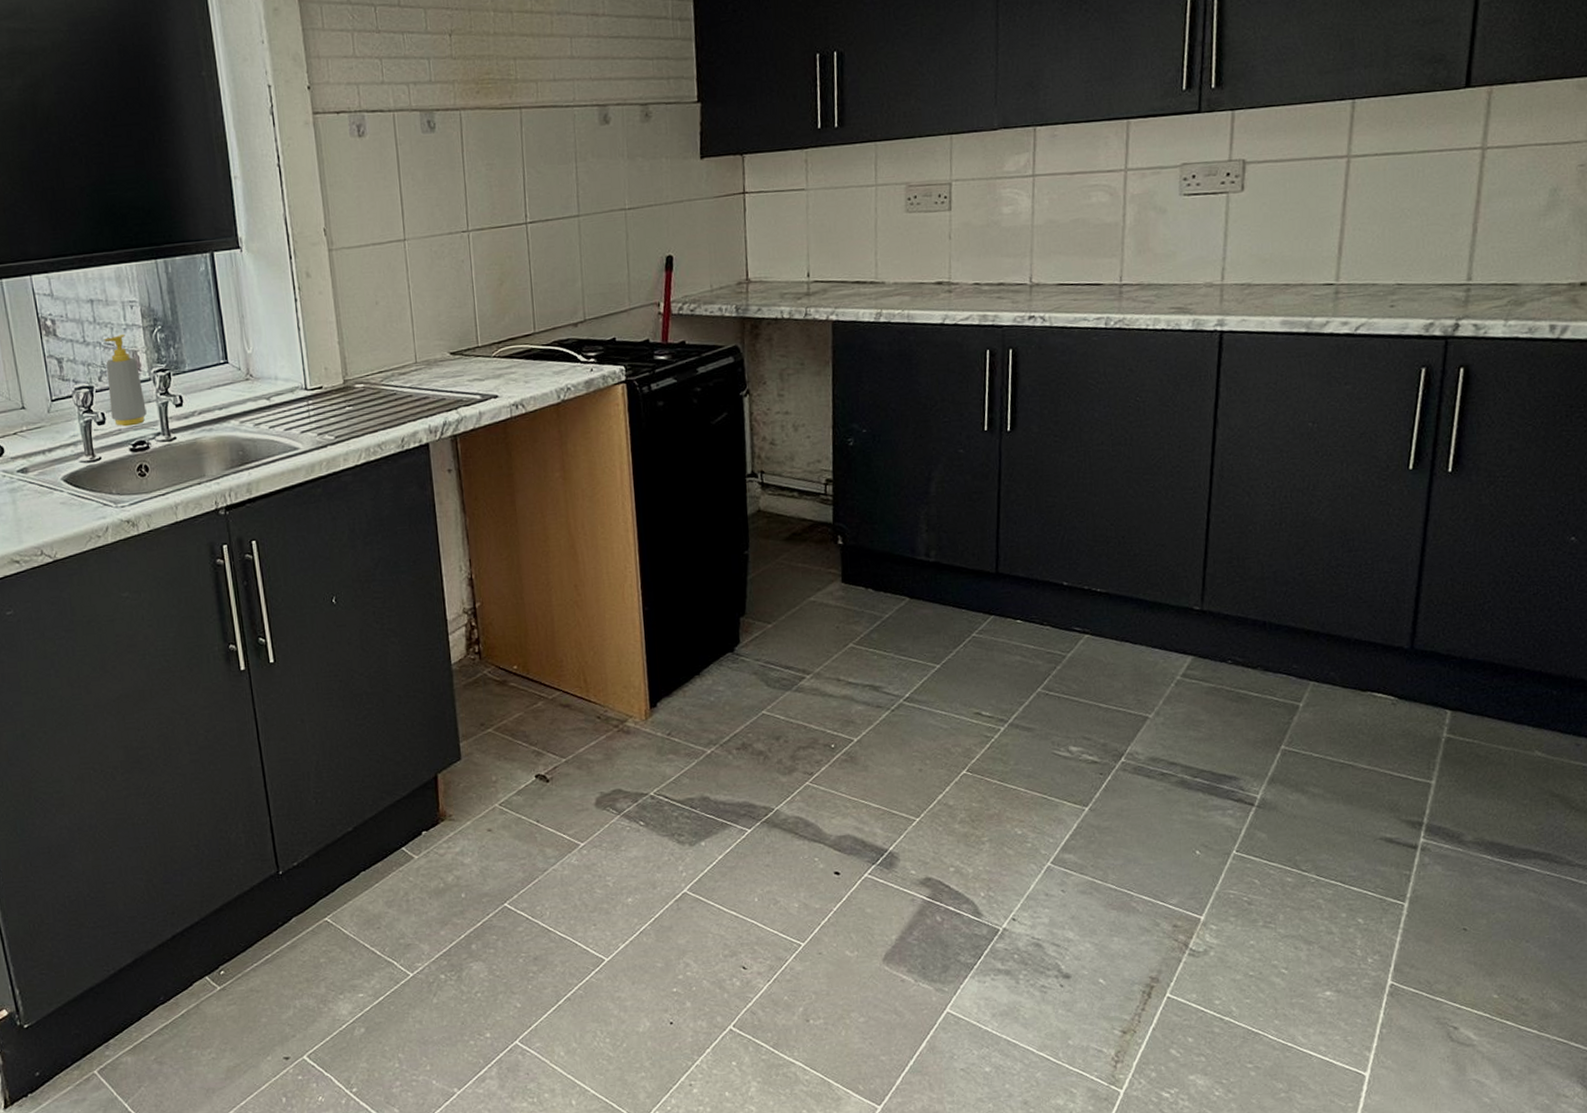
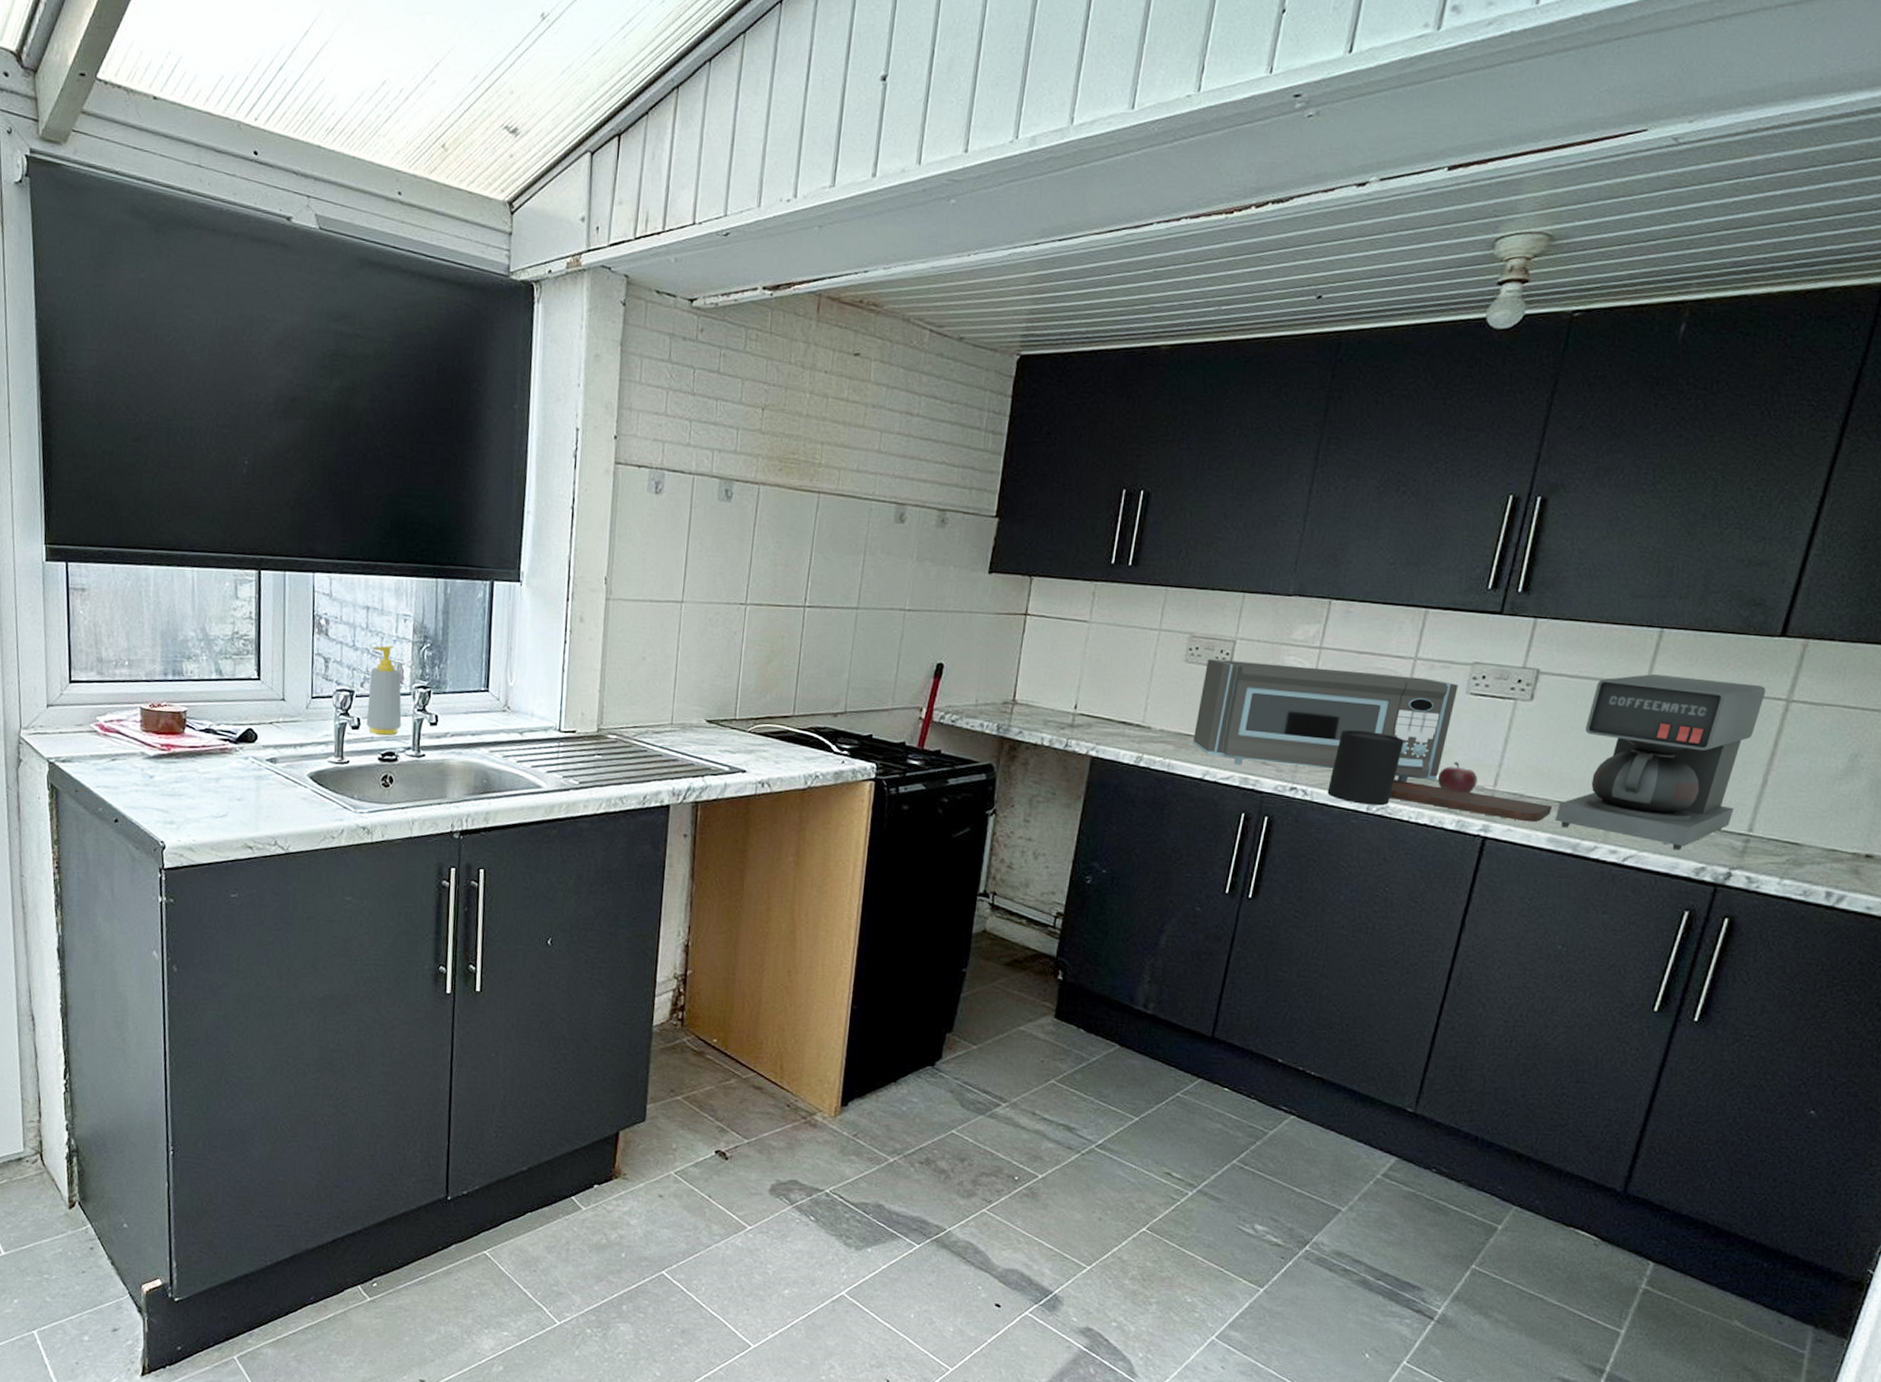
microwave: none [927,187,1171,305] -> present [1193,659,1458,782]
pen holder: none [1064,248,1129,321] -> present [1327,729,1404,806]
cutting board: none [1124,289,1281,310] -> present [1389,780,1553,823]
fruit: none [1166,263,1205,292] -> present [1437,762,1478,793]
coffee maker: none [1285,138,1461,311] -> present [1555,674,1766,850]

